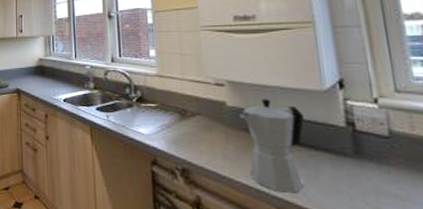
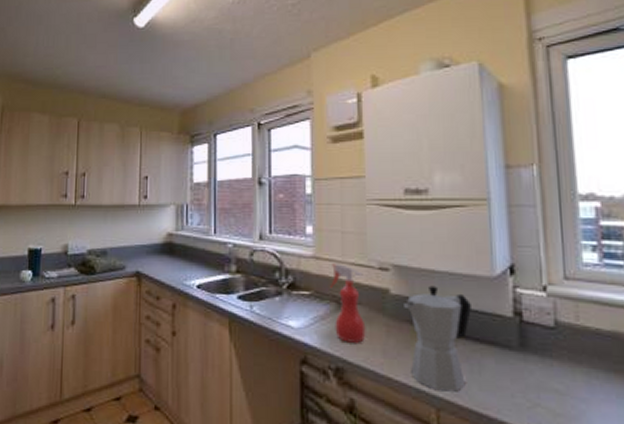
spray bottle: none [172,81,207,148] -> present [329,264,366,343]

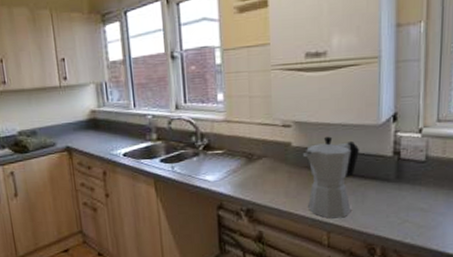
spray bottle: present [329,264,366,343] -> none [239,125,272,189]

